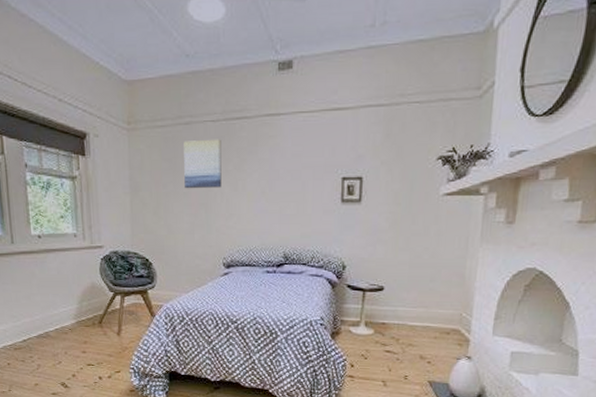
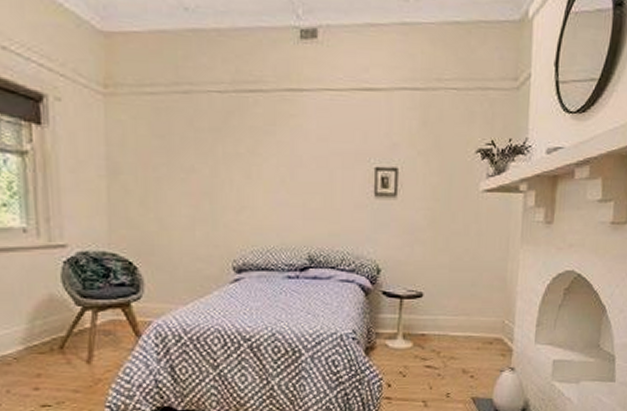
wall art: present [184,139,222,189] -> none [181,113,231,174]

